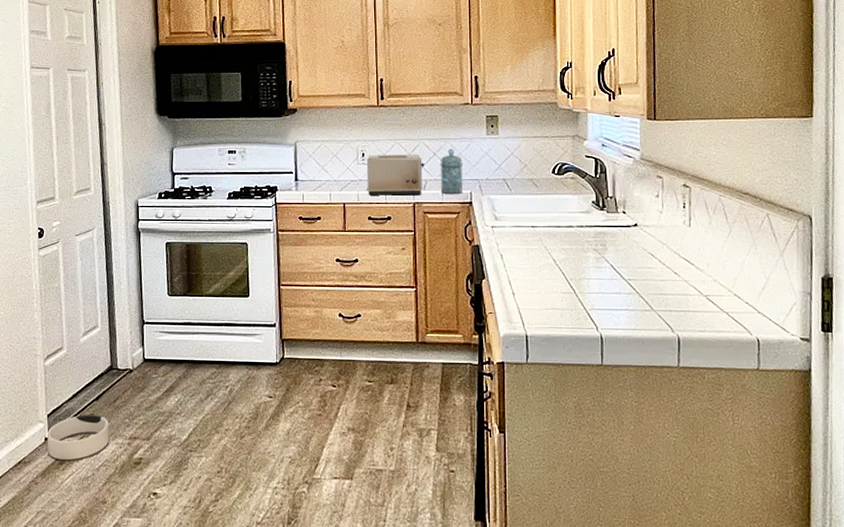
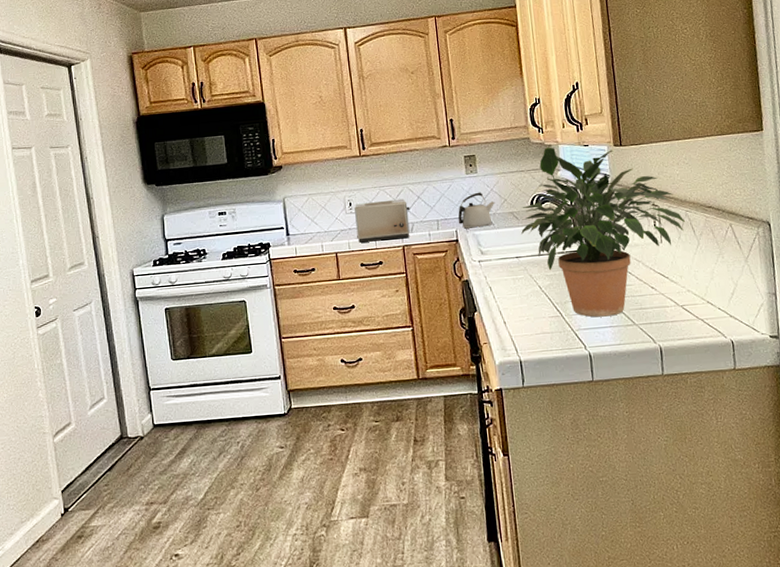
pet bowl: present [47,414,109,461] -> none [63,485,126,535]
canister: present [440,148,463,194] -> none [424,190,448,234]
kettle: none [473,154,515,192] -> present [458,192,495,229]
potted plant: none [539,114,718,299] -> present [521,147,685,318]

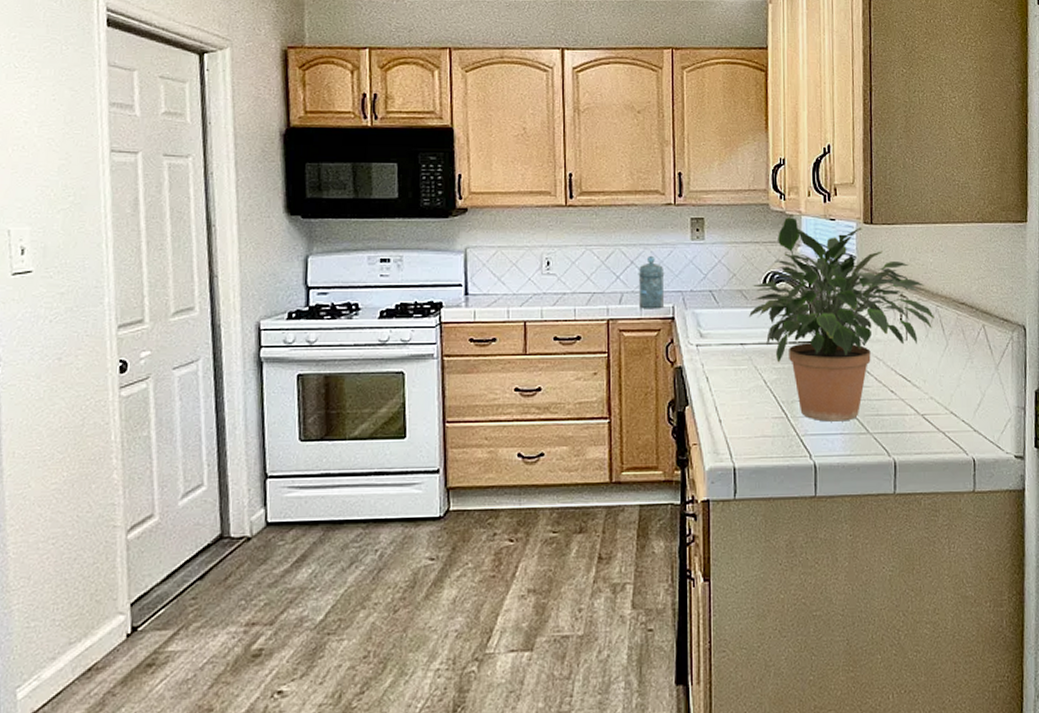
toaster: present [354,198,410,243] -> none [553,262,621,311]
canister: none [424,190,448,234] -> present [638,255,665,308]
kettle: present [458,192,495,229] -> none [676,262,722,305]

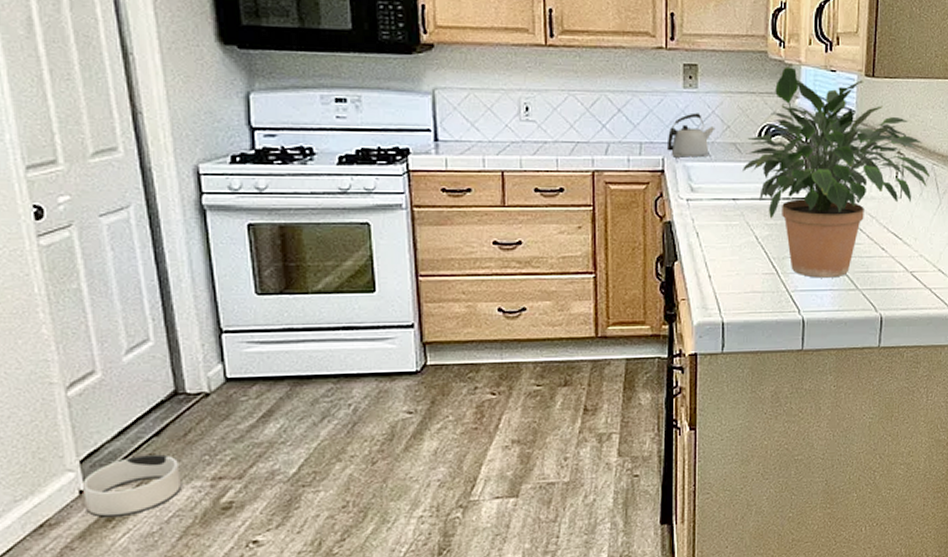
pet bowl: none [129,598,218,662] -> present [83,454,181,517]
canister: present [638,255,665,308] -> none [625,103,654,160]
kettle: none [676,262,722,305] -> present [666,113,716,158]

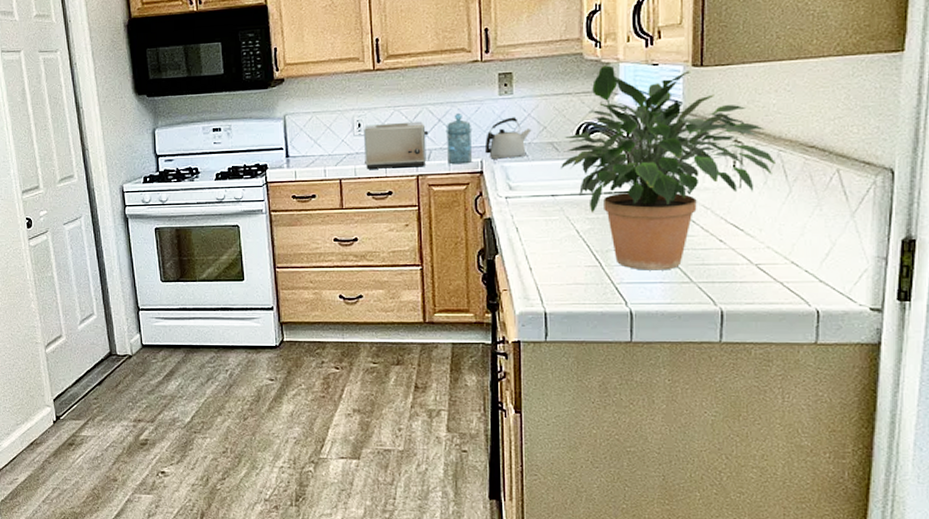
pet bowl: present [83,454,181,517] -> none [55,399,114,442]
toaster: none [532,109,607,162] -> present [364,121,429,169]
canister: none [625,103,654,160] -> present [445,112,472,164]

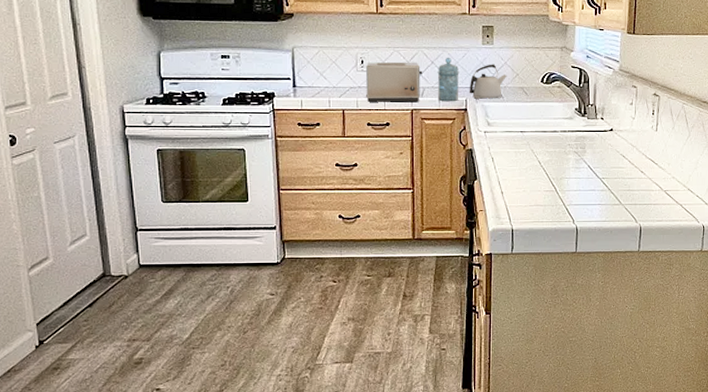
potted plant: present [561,65,776,271] -> none [529,27,681,195]

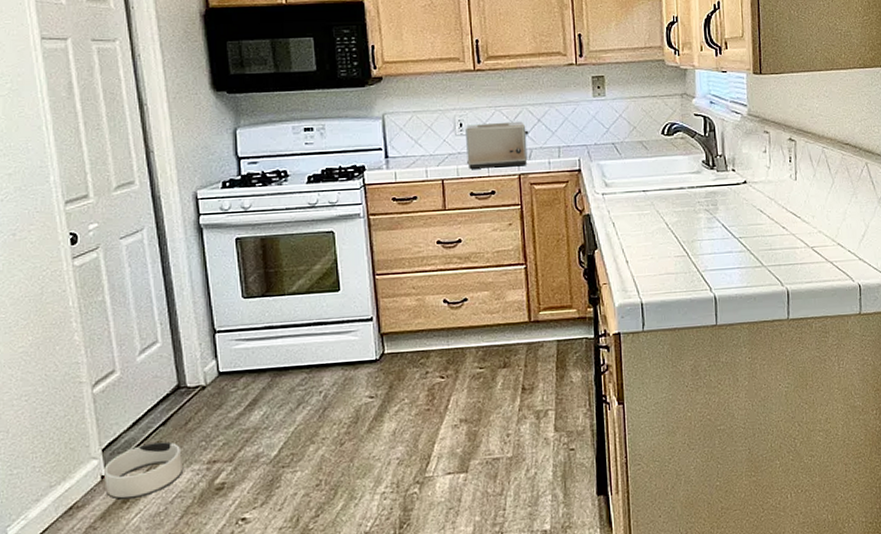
pet bowl: none [38,321,106,366] -> present [104,441,182,500]
canister: present [437,57,460,101] -> none [545,113,570,162]
kettle: present [469,64,507,99] -> none [581,117,623,158]

